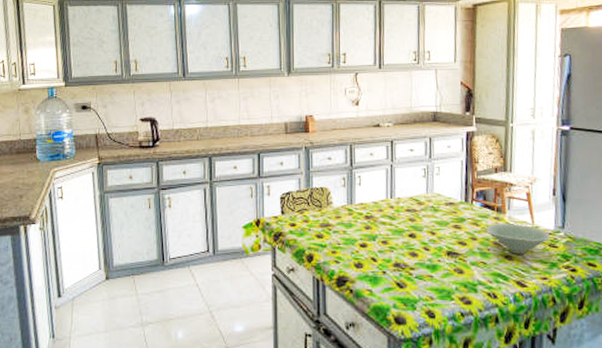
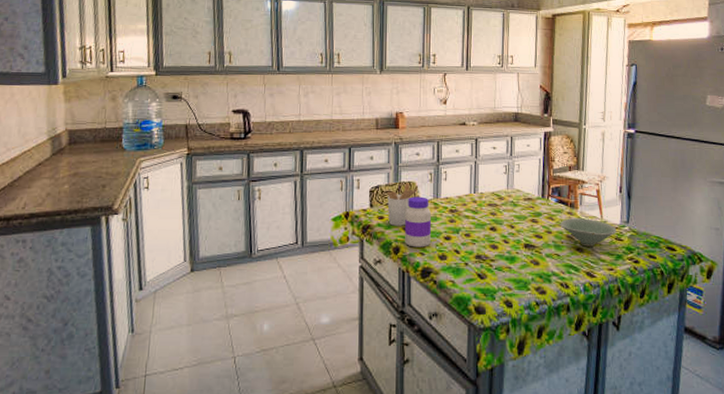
utensil holder: none [299,189,330,233] -> present [387,183,418,226]
jar: none [318,202,346,255] -> present [405,196,431,248]

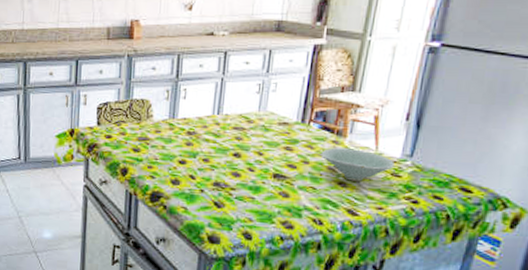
utensil holder: present [387,183,418,226] -> none [116,100,152,147]
jar: present [405,196,431,248] -> none [134,115,165,171]

